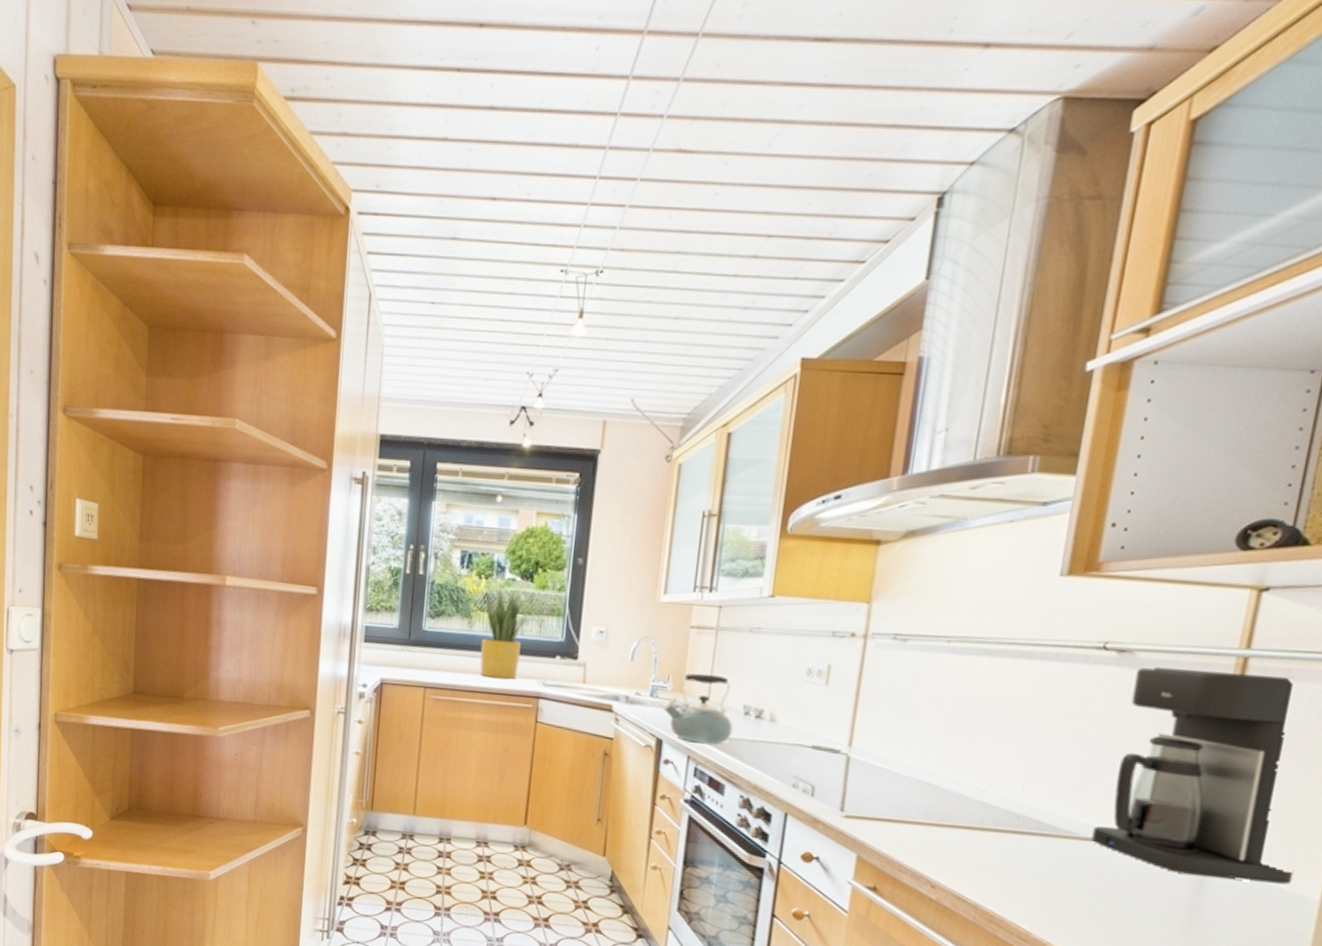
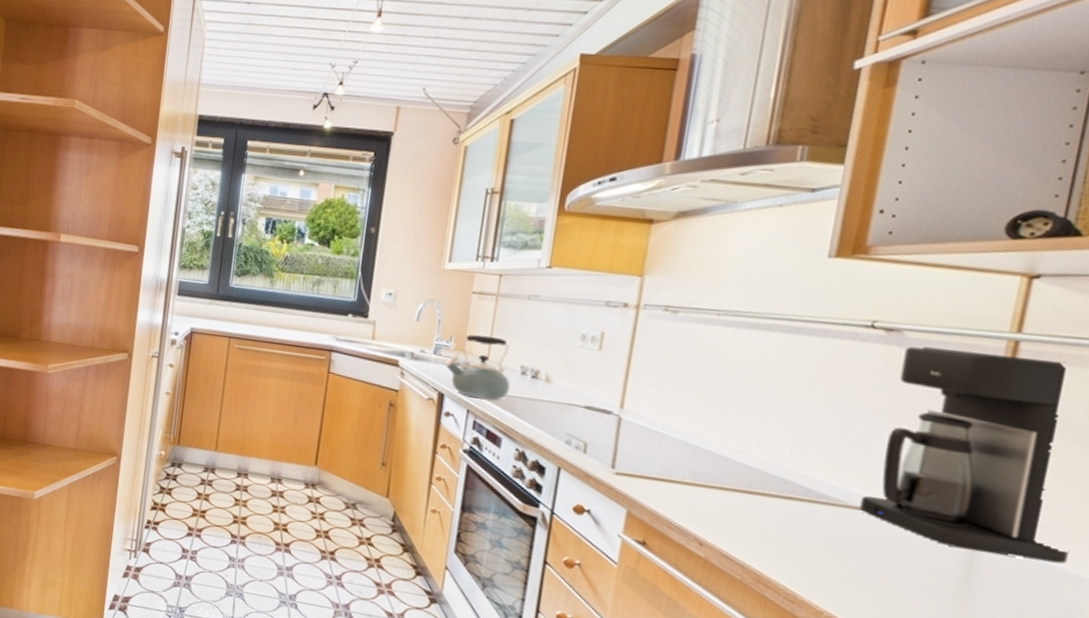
planter: present [479,588,528,679] -> none [279,252,324,333]

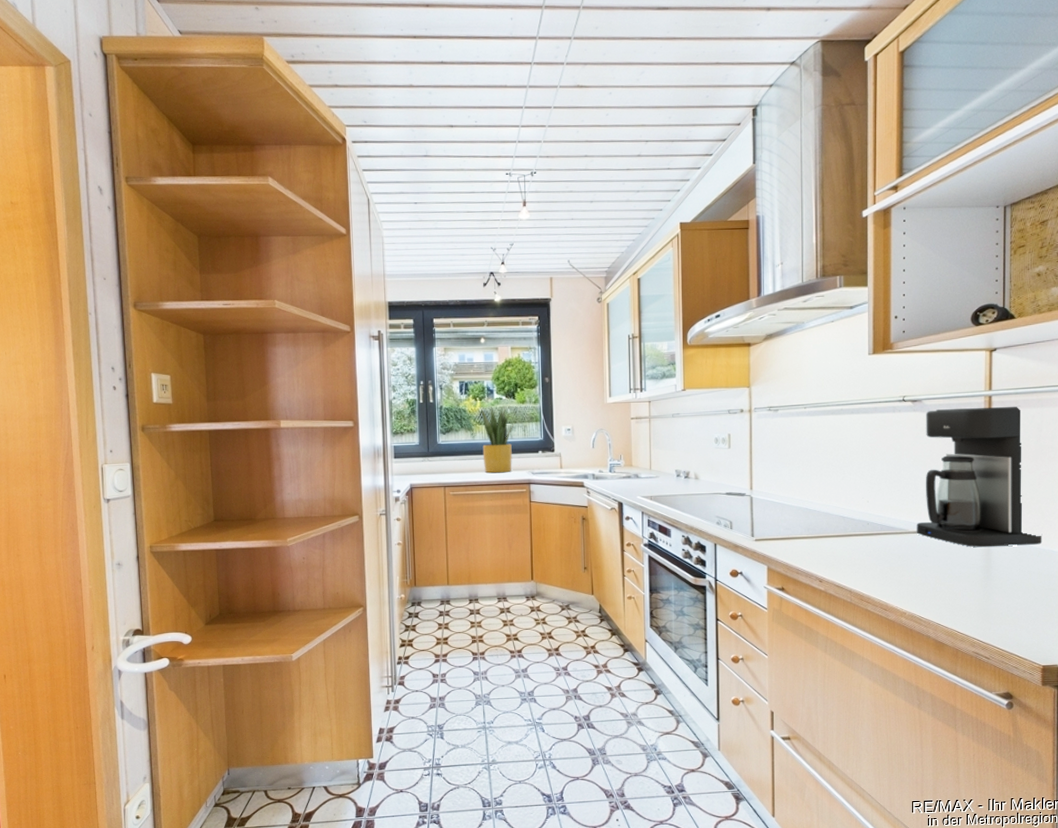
planter: none [279,252,324,333] -> present [481,406,514,474]
kettle: present [444,334,511,401] -> none [619,450,670,502]

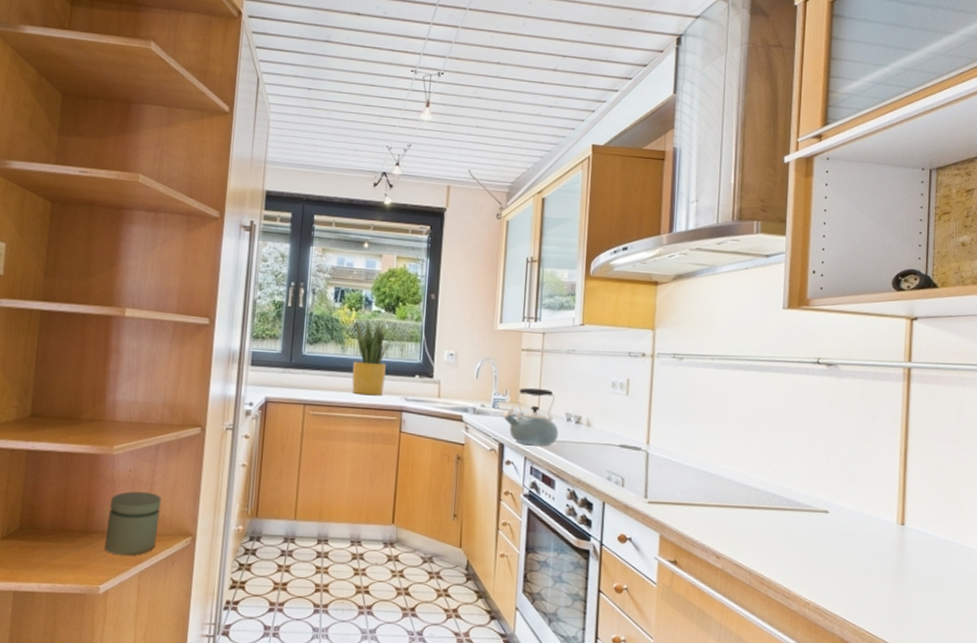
jar: none [291,574,334,629] -> present [104,491,161,556]
kettle: none [619,450,670,502] -> present [502,387,559,447]
coffee maker: present [916,405,1043,547] -> none [825,377,961,539]

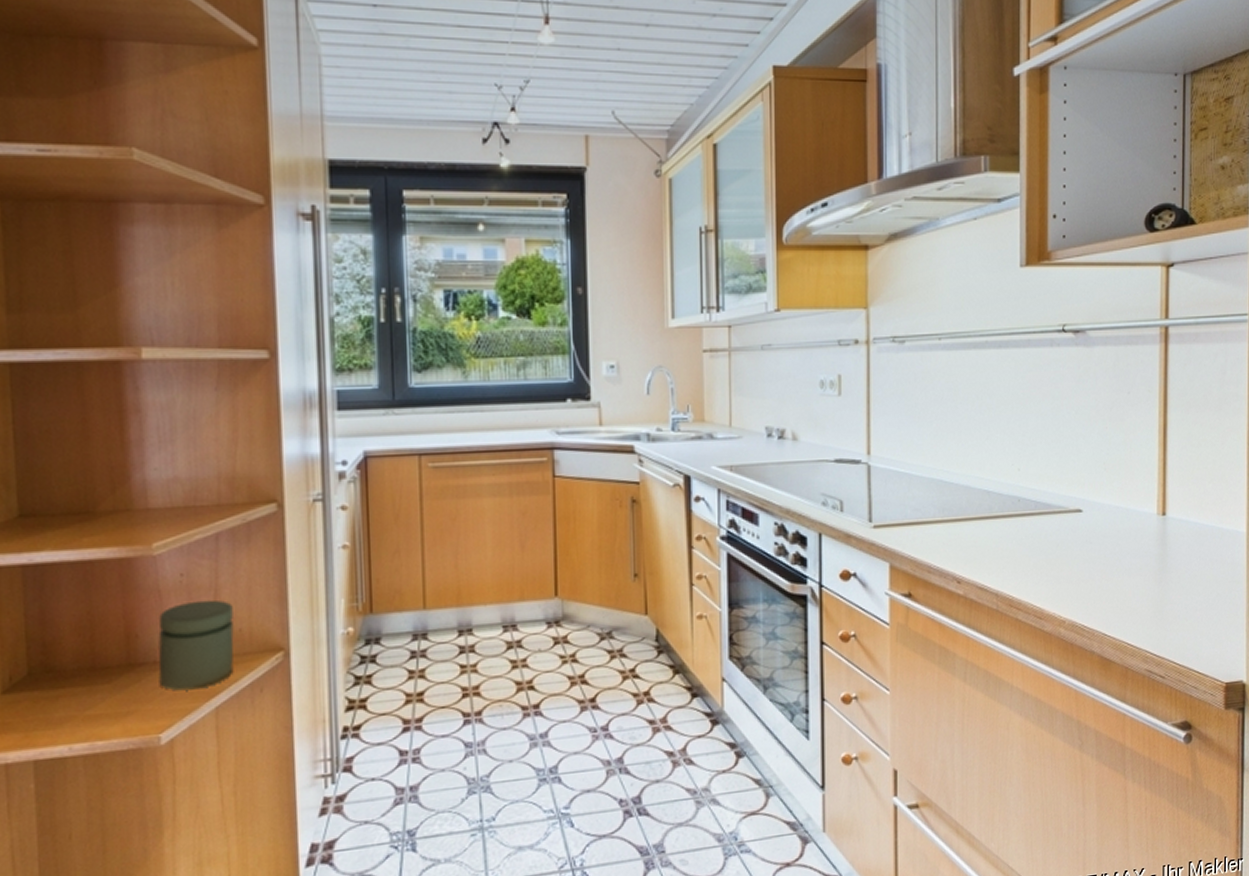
planter: present [351,319,391,396] -> none [478,330,530,434]
kettle: present [502,387,559,447] -> none [685,398,758,474]

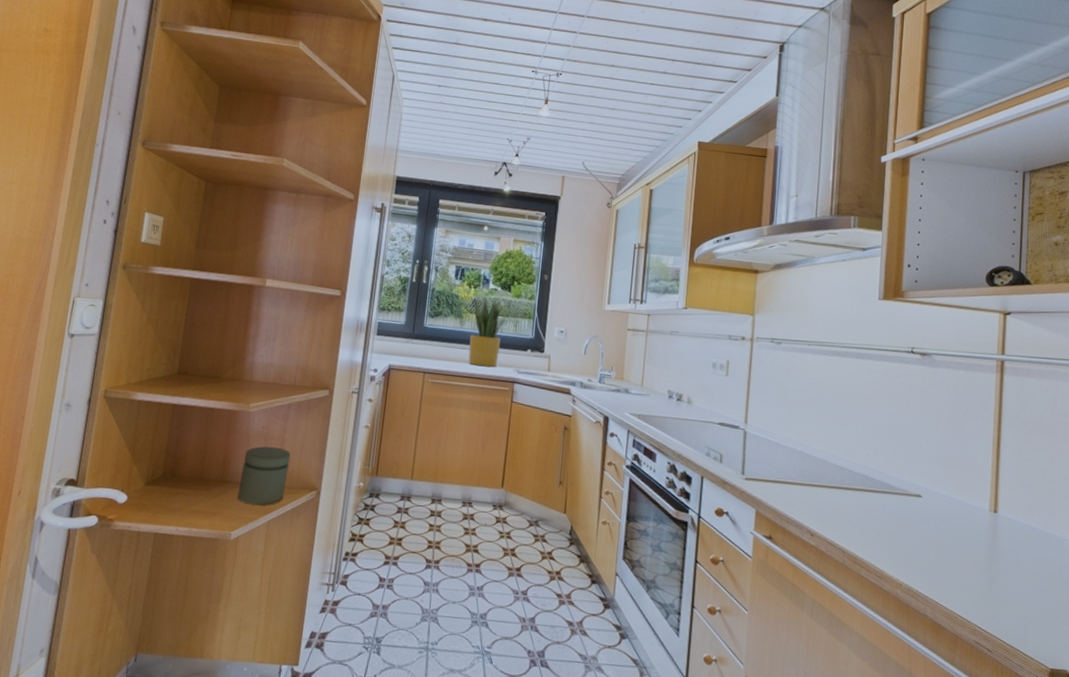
planter: none [478,330,530,434] -> present [468,295,506,367]

